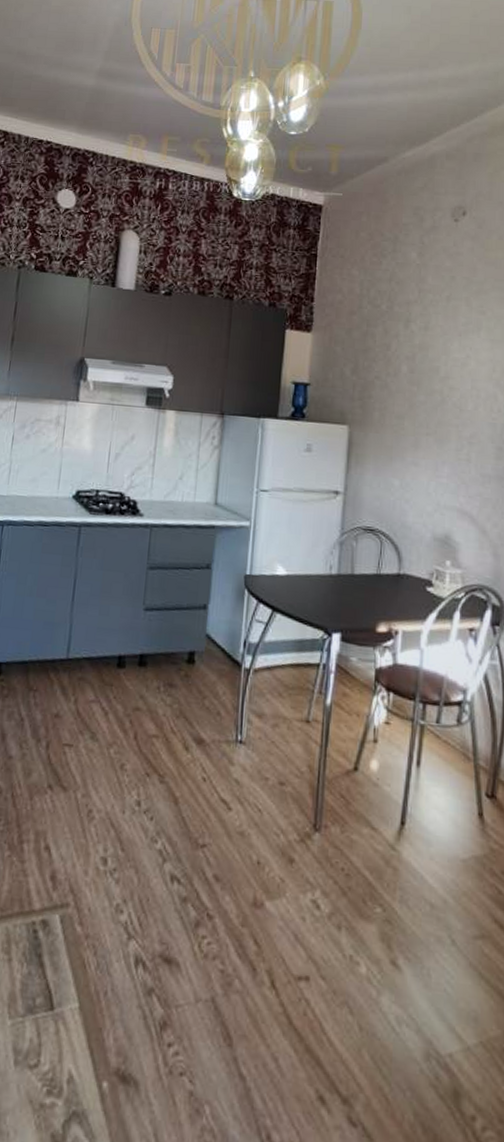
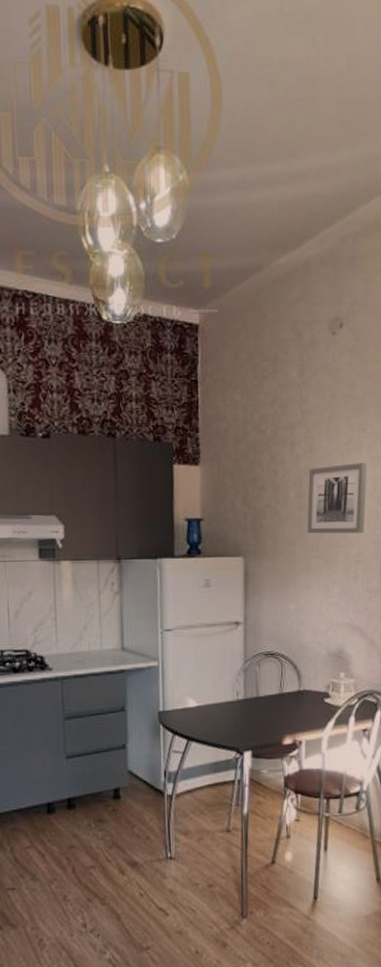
wall art: none [417,343,485,415] -> present [307,462,367,534]

